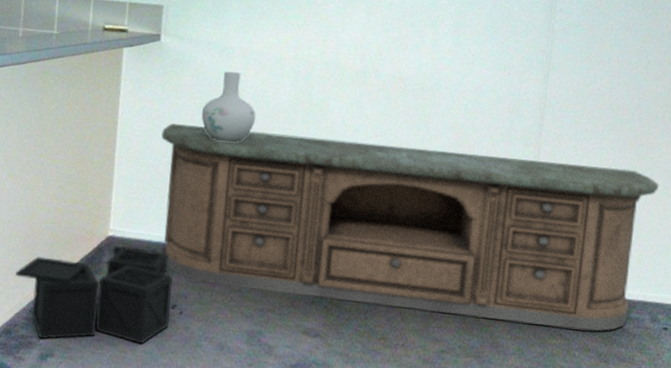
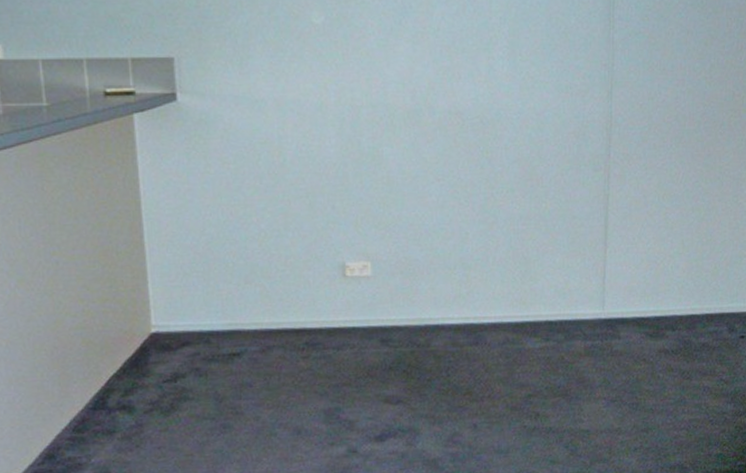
storage bin: present [15,246,184,344] -> none [48,340,251,458]
sideboard: present [161,123,660,332] -> none [195,181,730,367]
vase: present [201,71,256,143] -> none [238,127,302,209]

